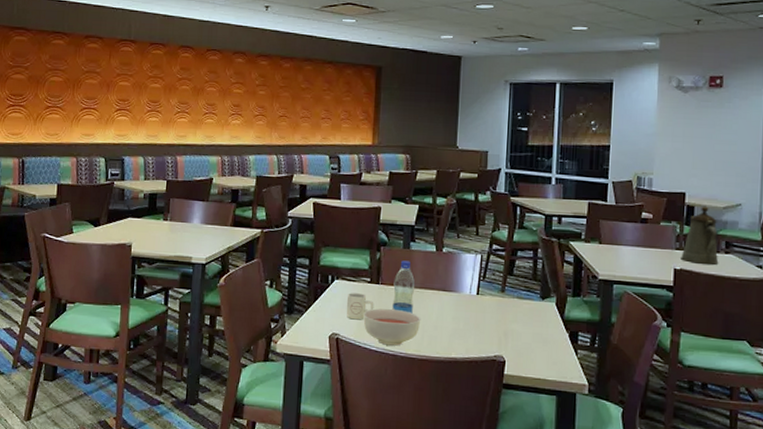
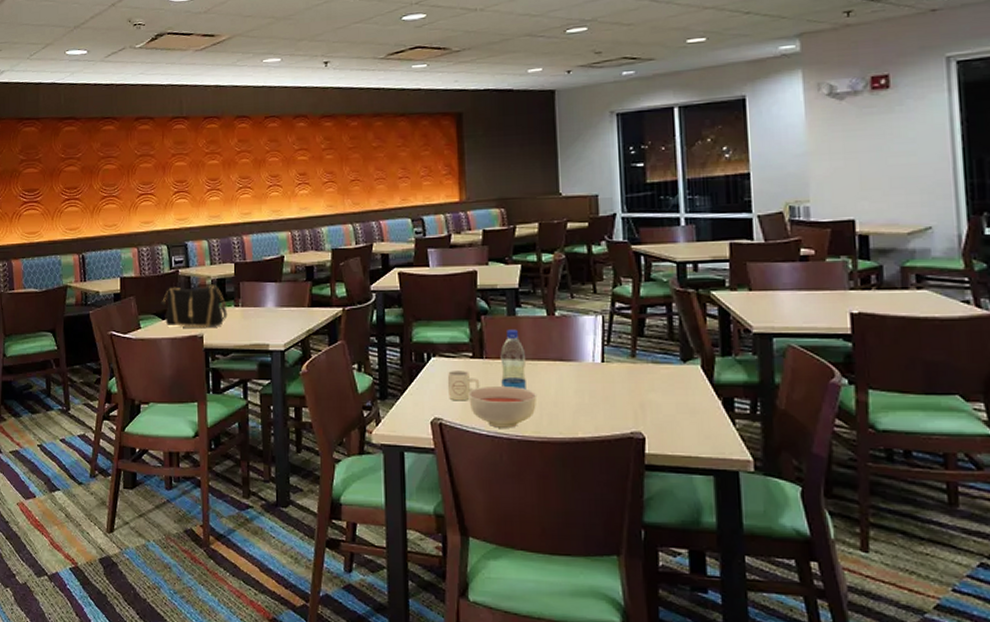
handbag: none [94,197,156,238] -> present [161,284,228,329]
coffee pot: present [681,206,719,265] -> none [857,233,910,304]

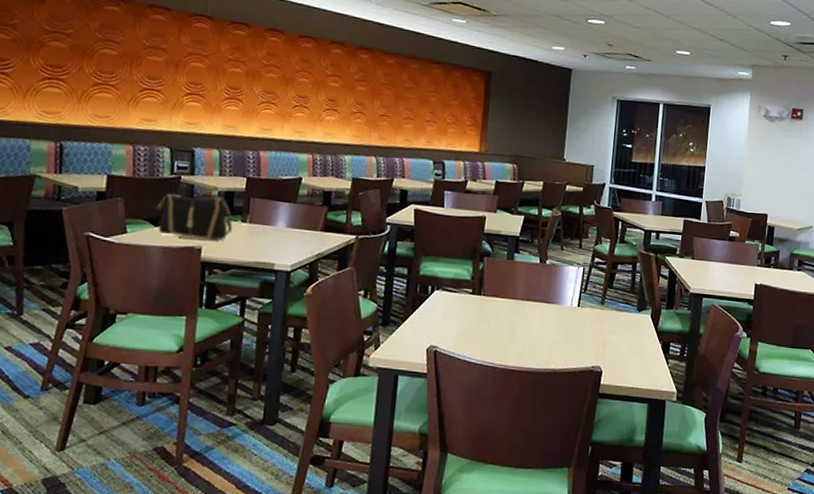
mug: present [447,371,480,401] -> none [446,304,476,332]
bowl: present [468,387,537,428] -> none [463,320,523,358]
bottle: present [500,329,527,390] -> none [493,271,518,325]

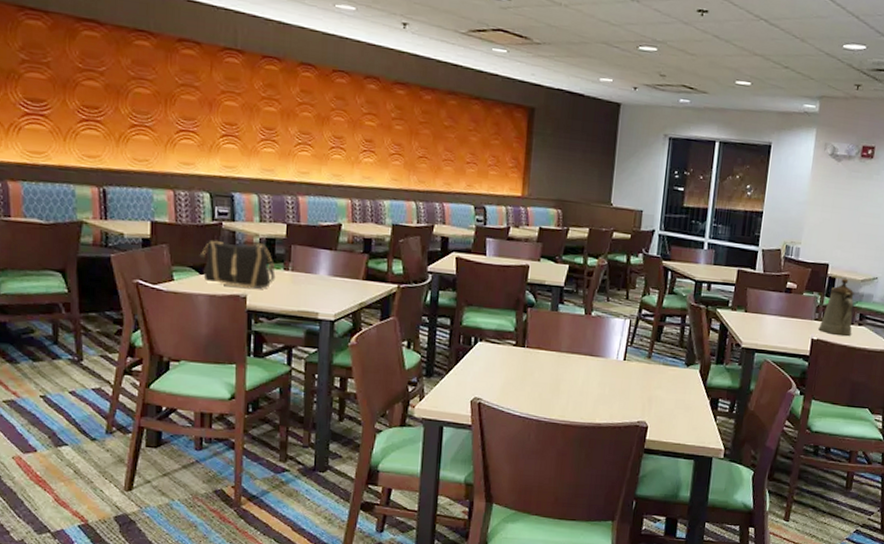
coffee pot: none [761,227,792,281] -> present [818,278,854,336]

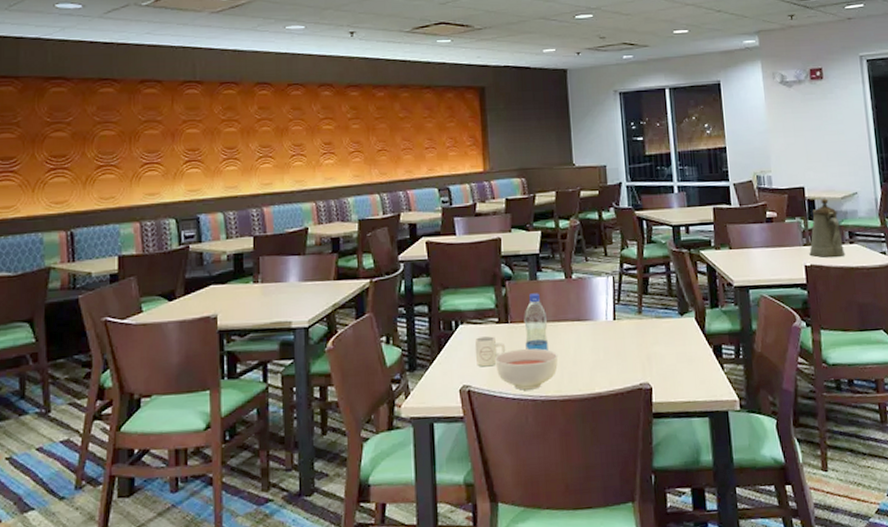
handbag: present [199,240,276,289] -> none [167,260,245,309]
mug: none [489,356,519,385] -> present [474,336,506,367]
bowl: none [507,373,567,411] -> present [495,348,558,390]
bottle: none [537,323,563,378] -> present [524,293,548,351]

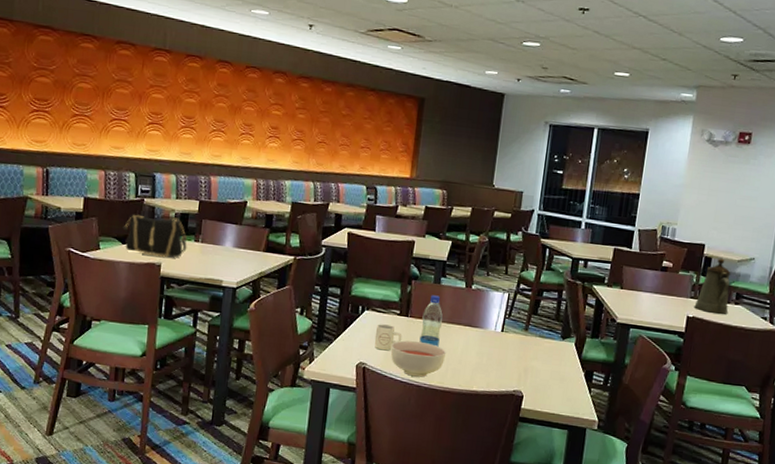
handbag: none [167,260,245,309] -> present [123,214,187,258]

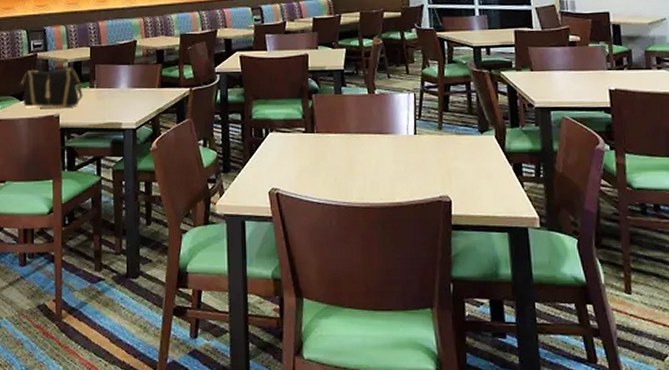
mug: present [374,324,402,351] -> none [283,144,312,172]
bowl: present [390,340,447,377] -> none [302,158,361,196]
bottle: present [419,295,444,347] -> none [329,106,351,160]
coffee pot: present [694,258,731,314] -> none [614,23,653,82]

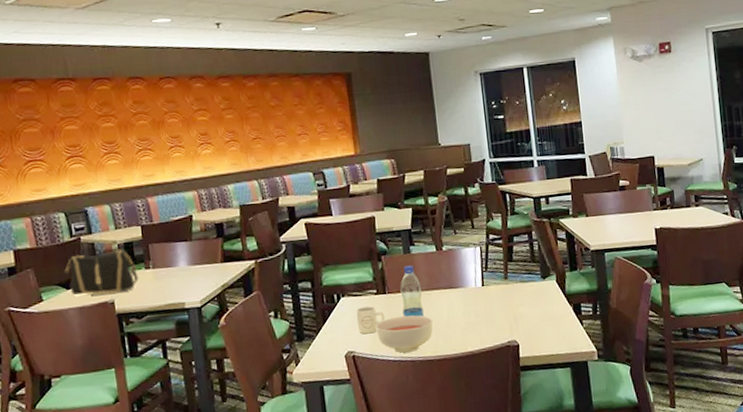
mug: none [283,144,312,172] -> present [356,306,385,335]
bowl: none [302,158,361,196] -> present [376,315,433,353]
bottle: none [329,106,351,160] -> present [400,265,424,318]

